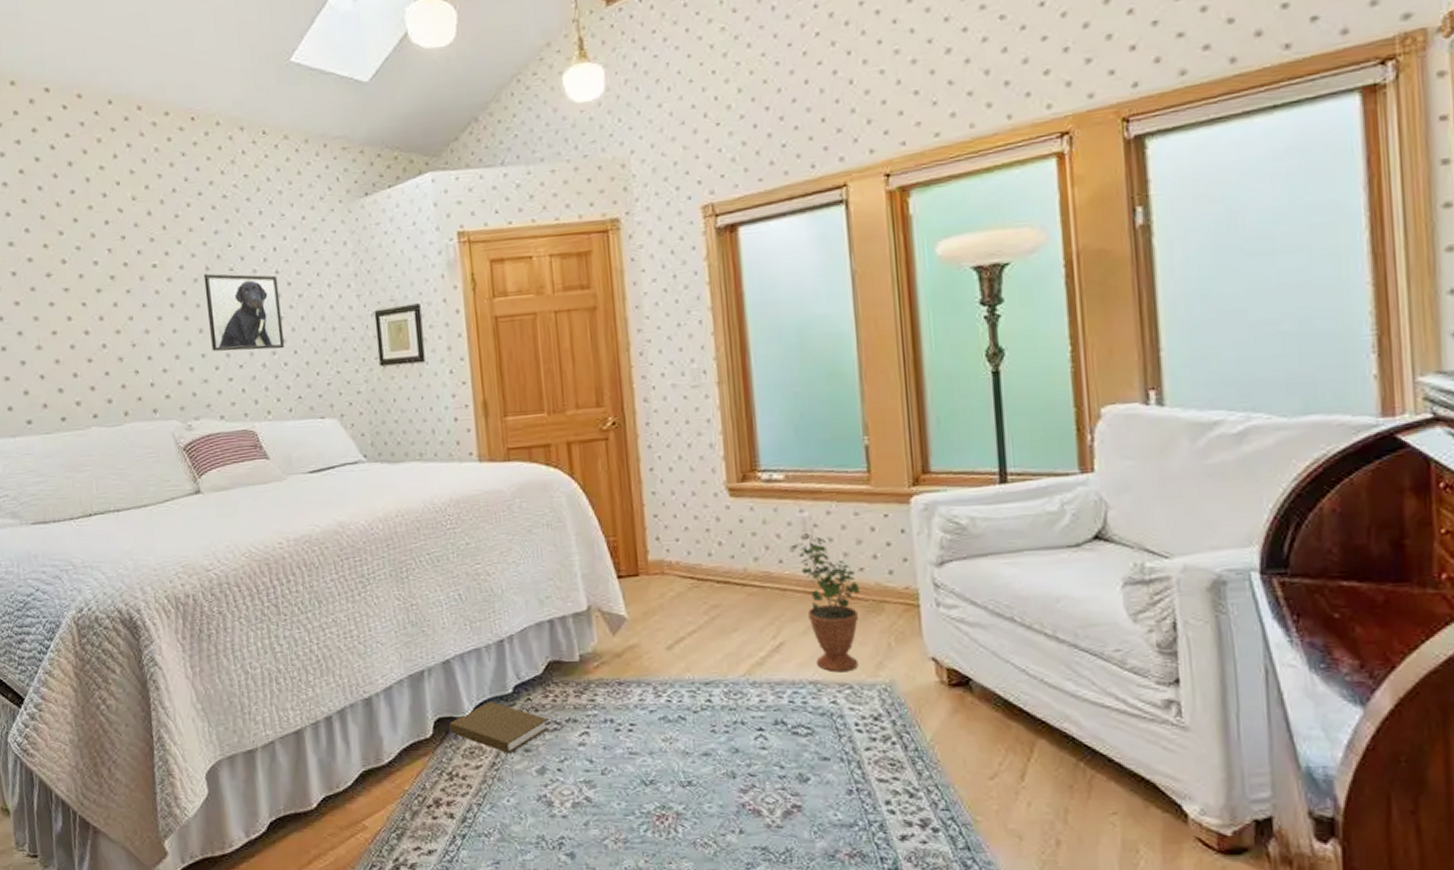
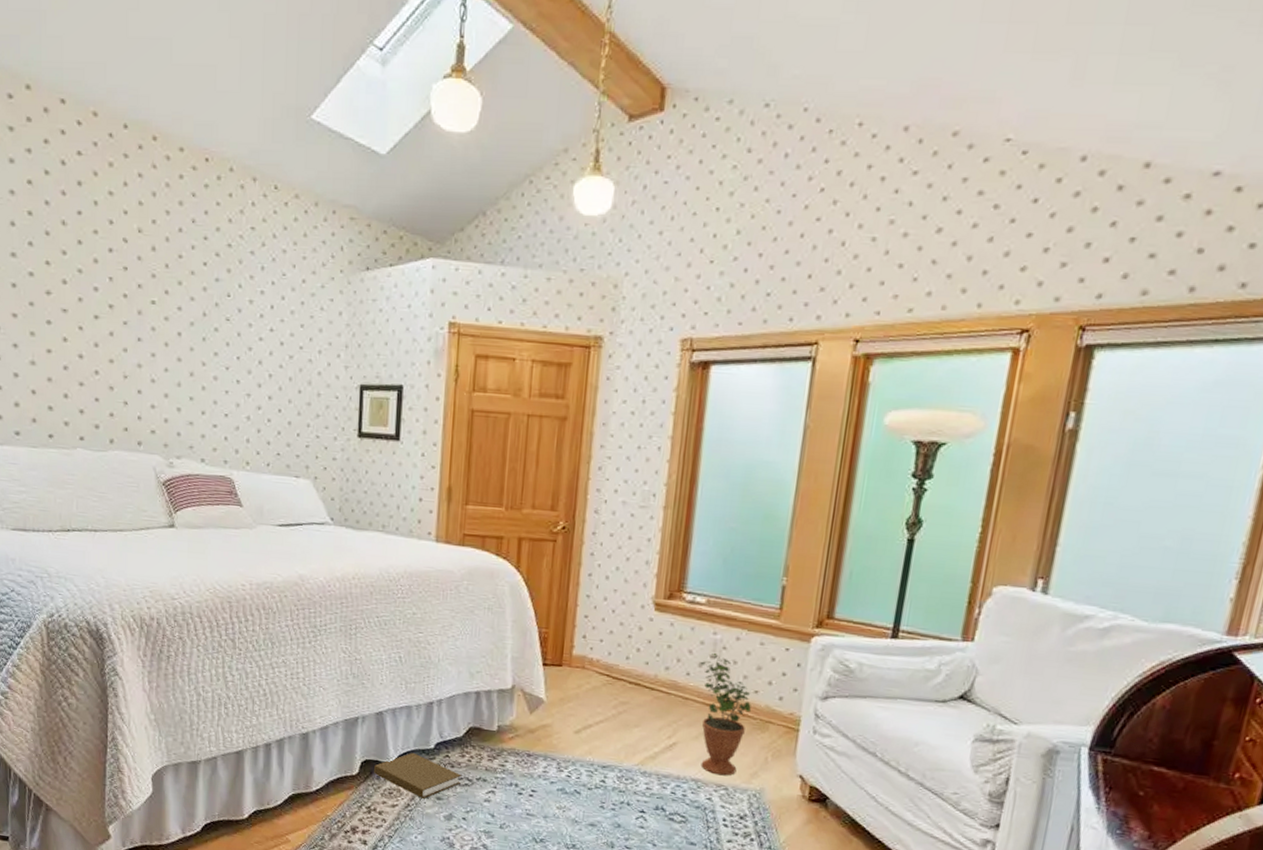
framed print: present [203,273,284,352] -> none [200,319,271,405]

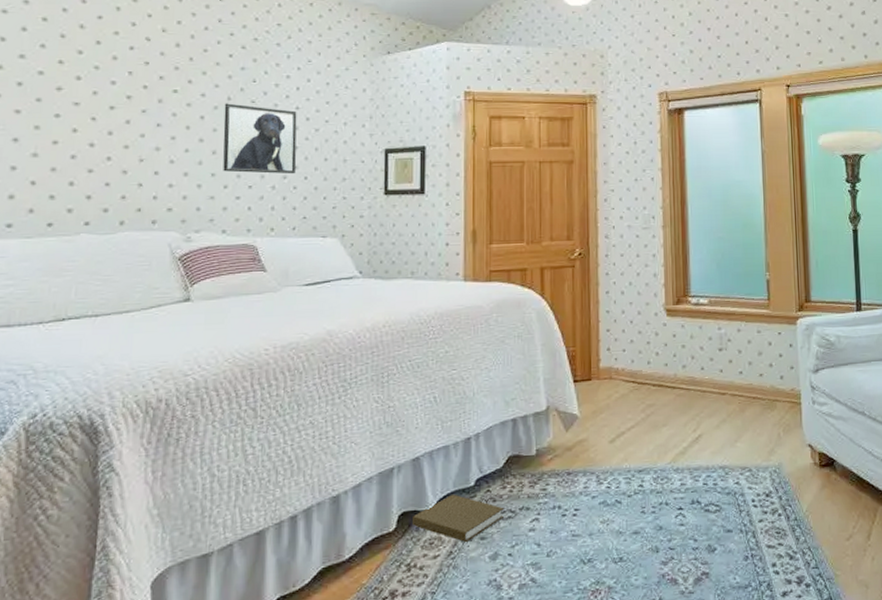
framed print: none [200,319,271,405] -> present [223,103,297,174]
potted plant: present [698,652,752,776] -> none [710,345,760,459]

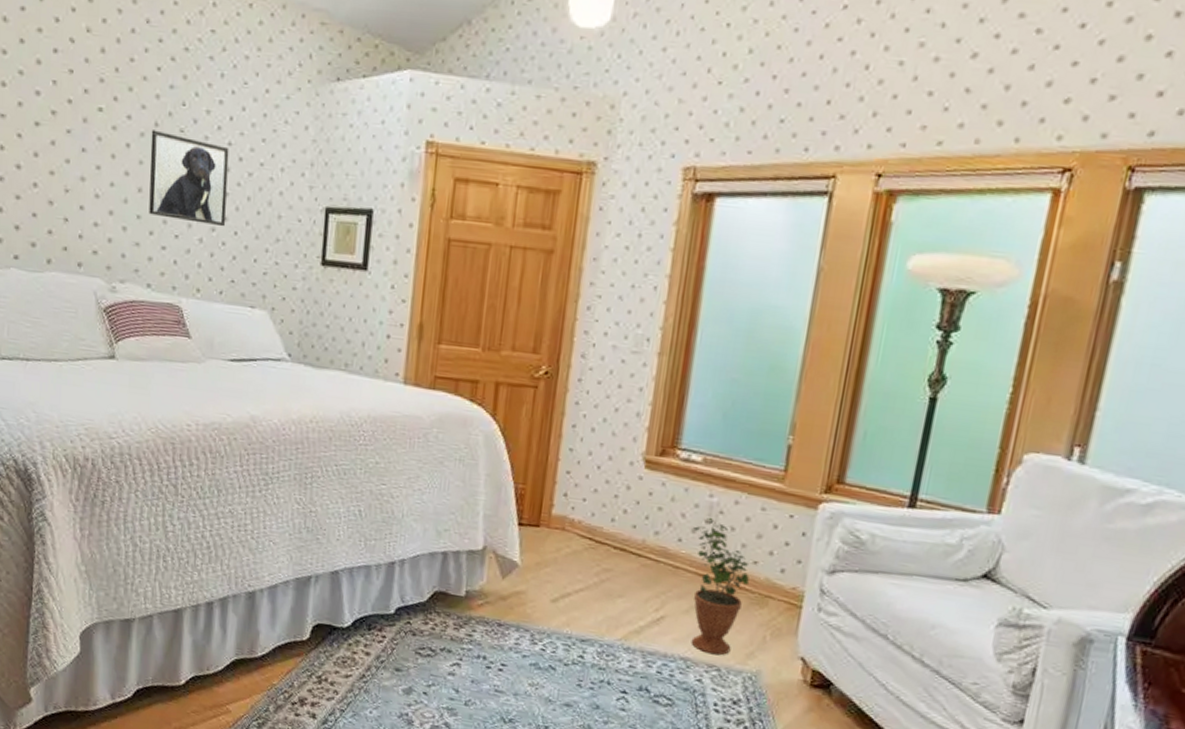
book: present [411,494,505,542] -> none [325,617,425,669]
potted plant: none [710,345,760,459] -> present [691,517,750,655]

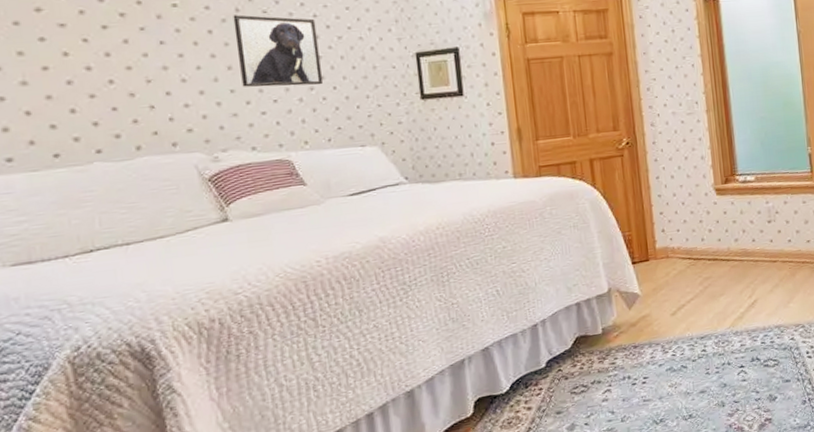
potted plant: present [691,517,750,655] -> none [760,217,808,317]

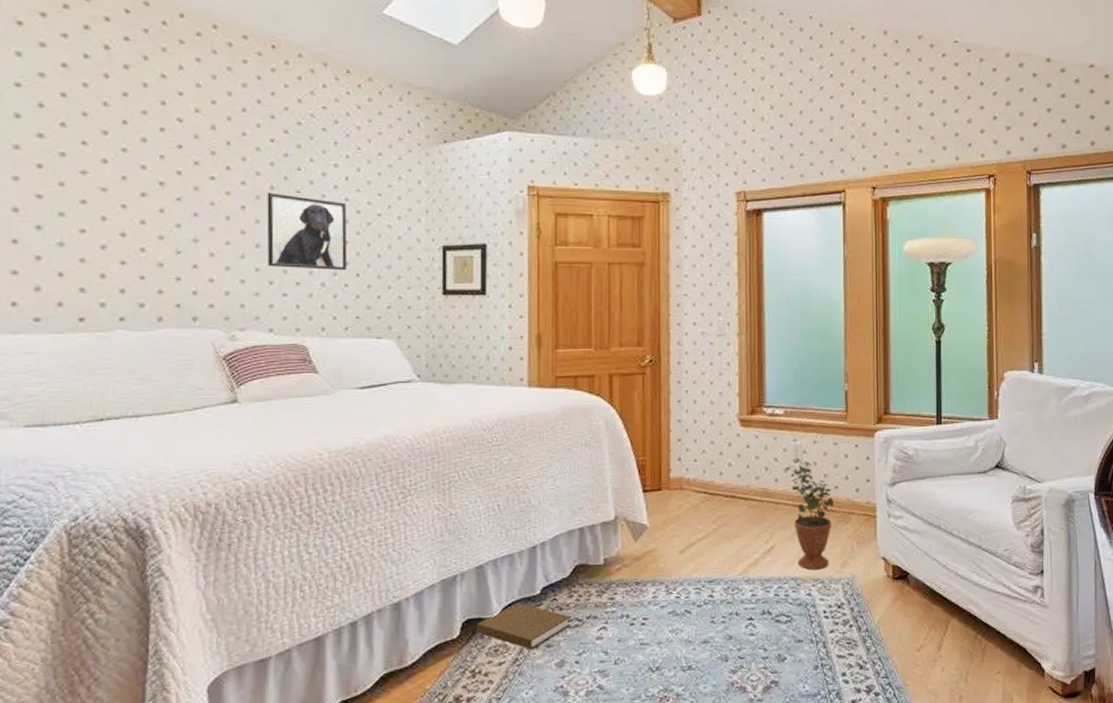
book: none [488,376,577,418] -> present [475,602,572,649]
potted plant: none [760,217,808,317] -> present [784,457,835,570]

